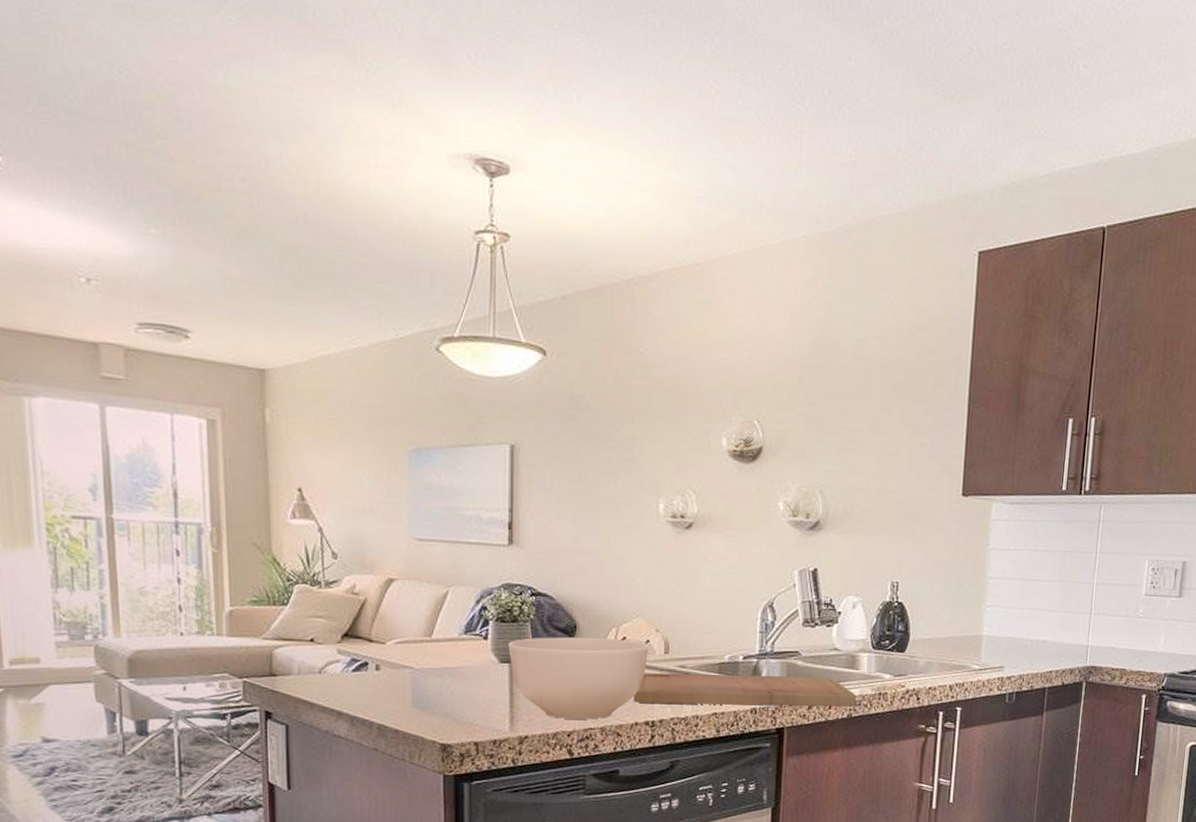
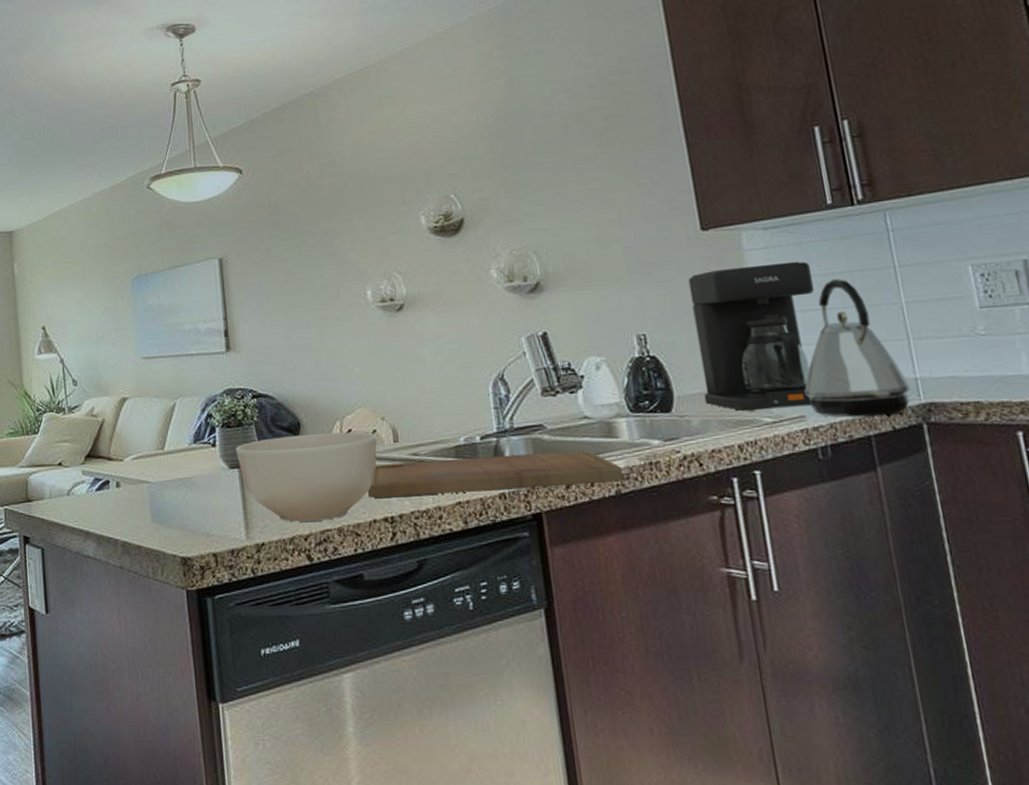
coffee maker: none [932,533,1037,659] -> present [688,261,815,412]
kettle: none [1008,556,1083,673] -> present [804,279,911,419]

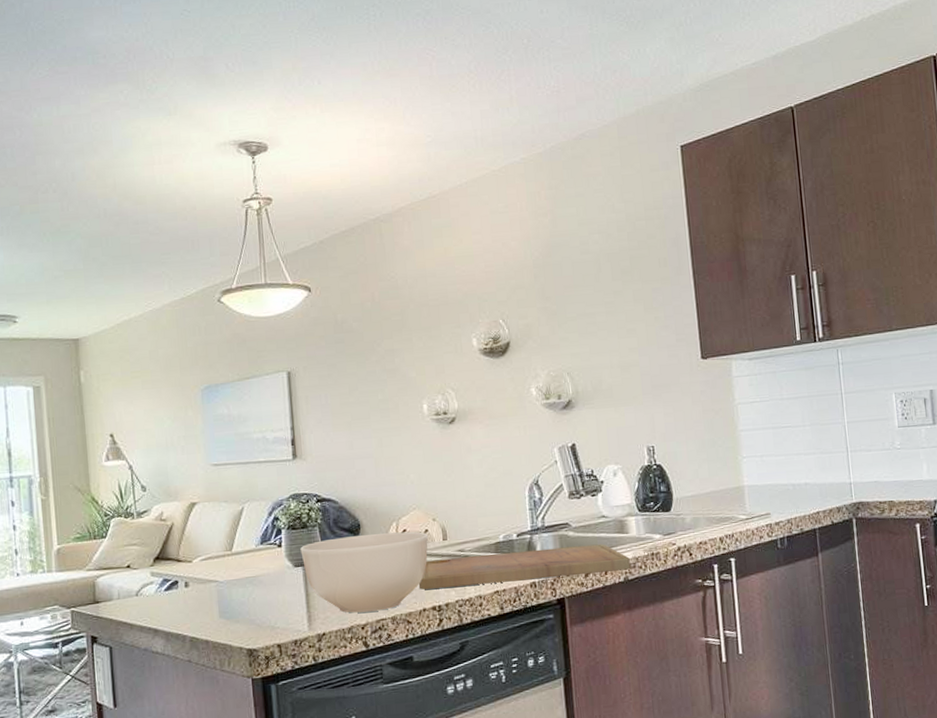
coffee maker: present [688,261,815,412] -> none [689,387,784,510]
kettle: present [804,279,911,419] -> none [771,402,846,515]

